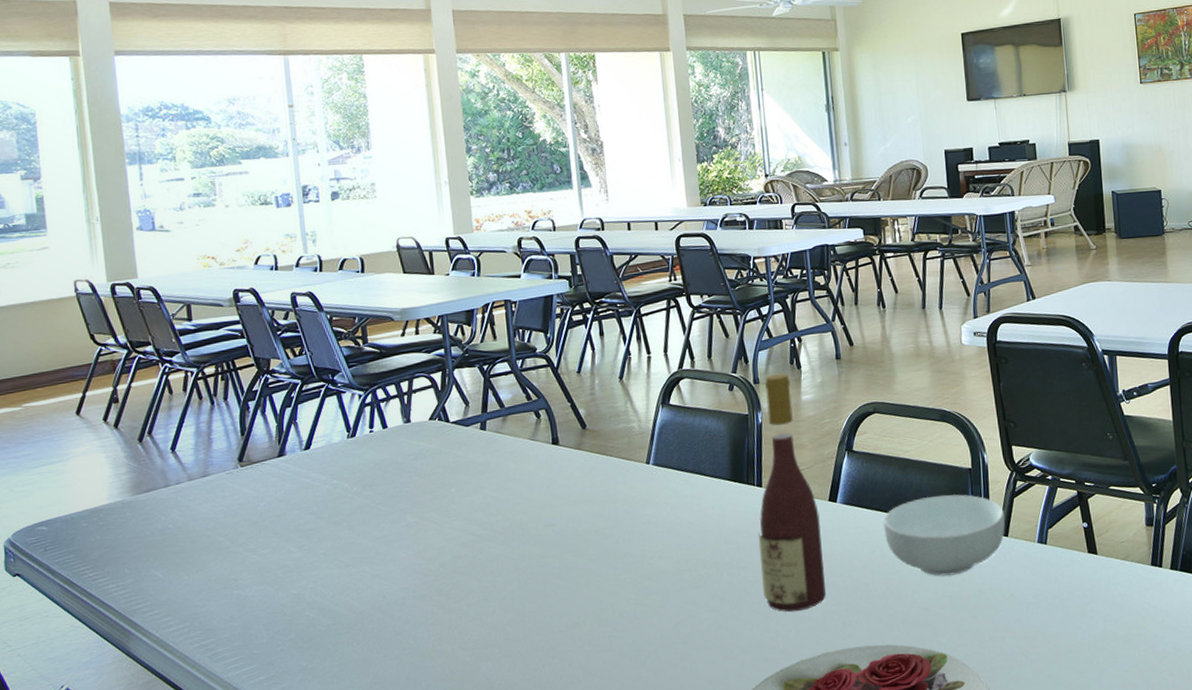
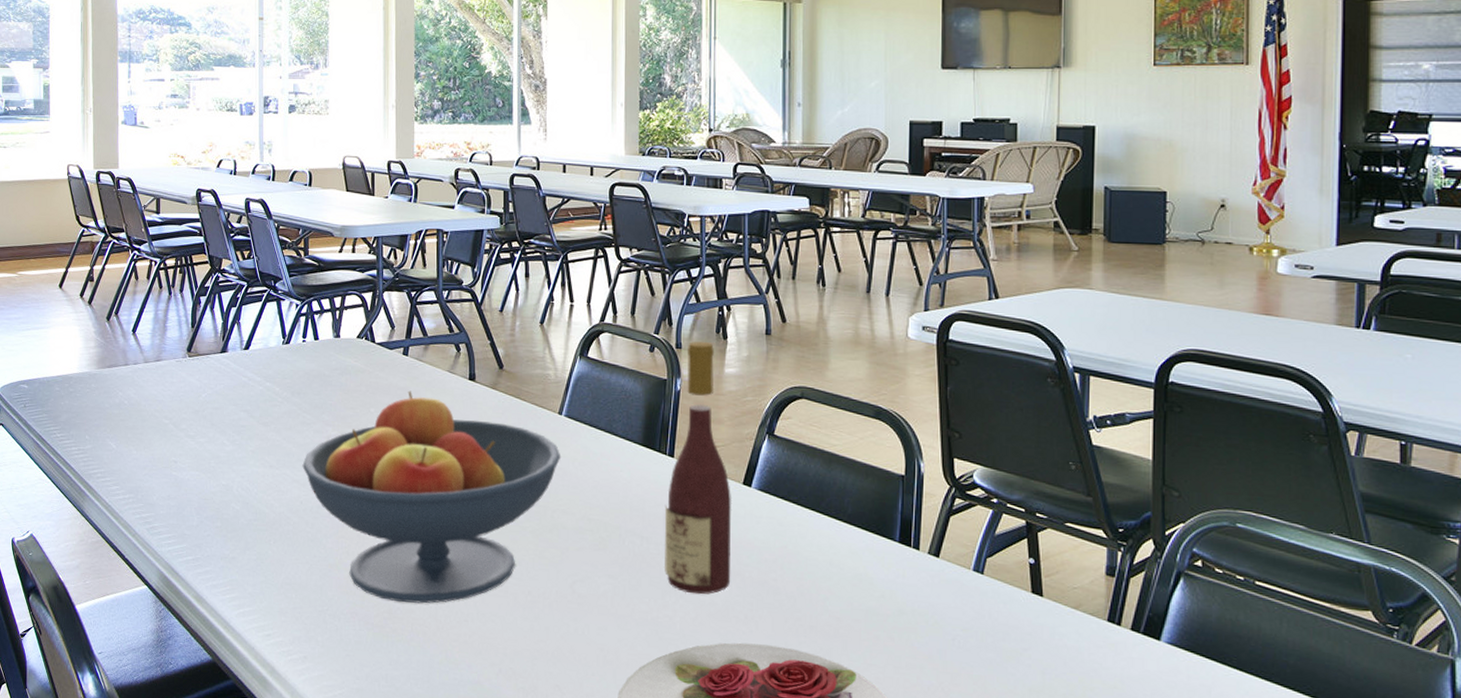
fruit bowl: none [381,464,653,679] -> present [302,390,561,604]
cereal bowl: present [883,494,1005,577] -> none [800,497,937,589]

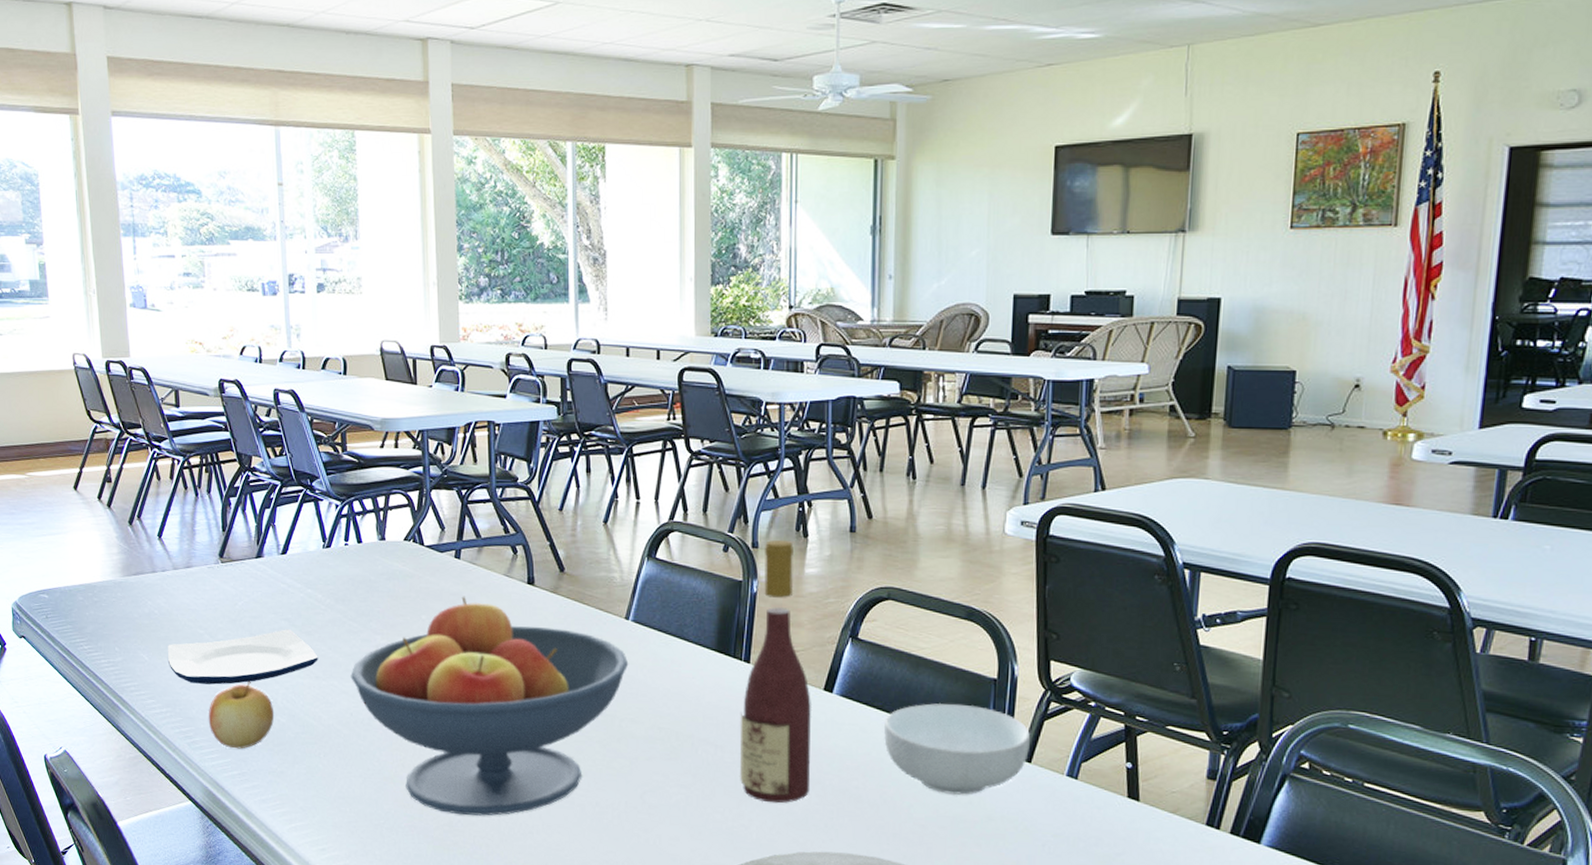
plate: none [134,420,273,473] -> present [168,629,318,685]
apple: none [167,469,230,535] -> present [208,681,275,749]
cereal bowl: none [800,497,937,589] -> present [884,702,1030,796]

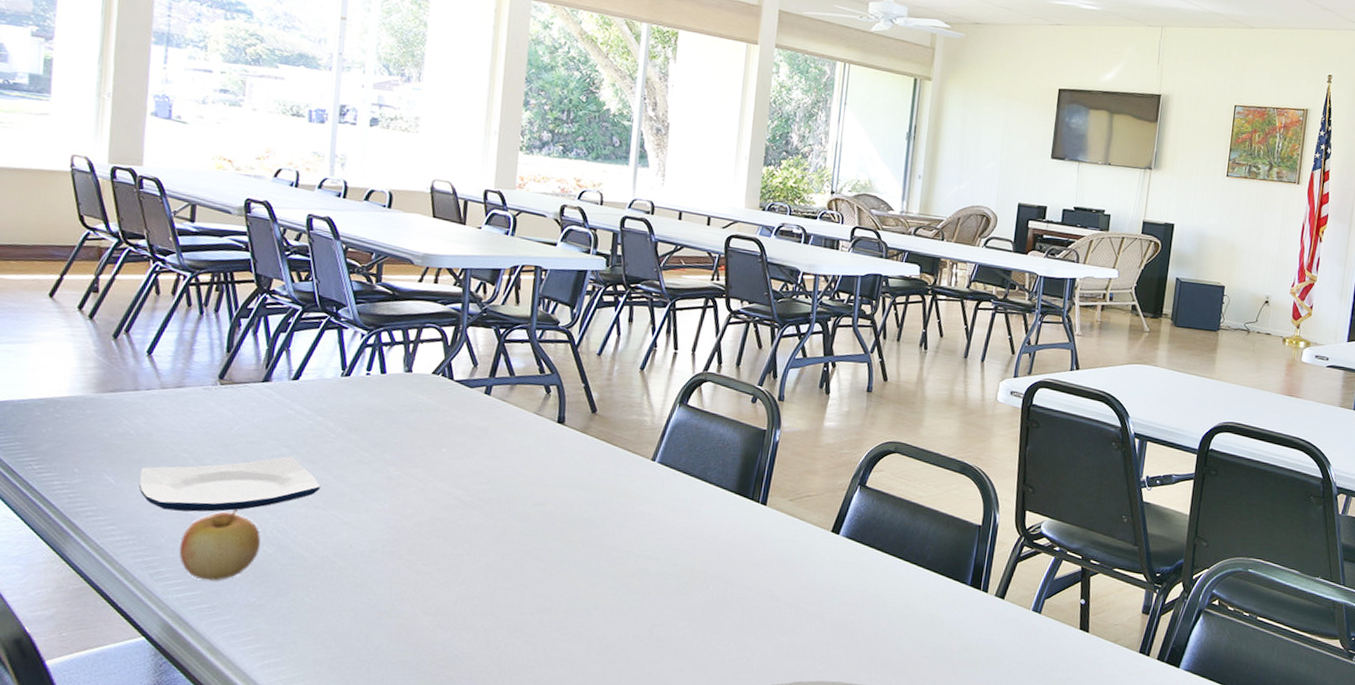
fruit bowl: present [350,596,629,816] -> none [354,431,651,651]
wine bottle: present [739,539,812,804] -> none [746,394,820,636]
cereal bowl: present [884,702,1030,796] -> none [881,545,1005,628]

